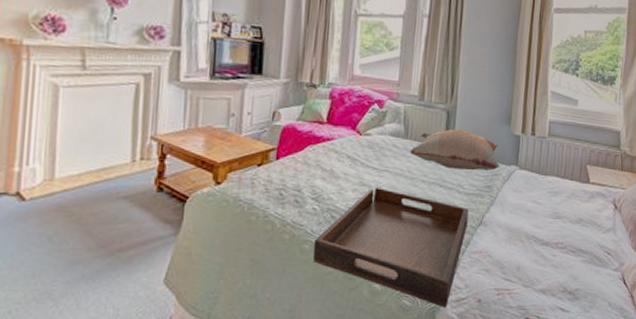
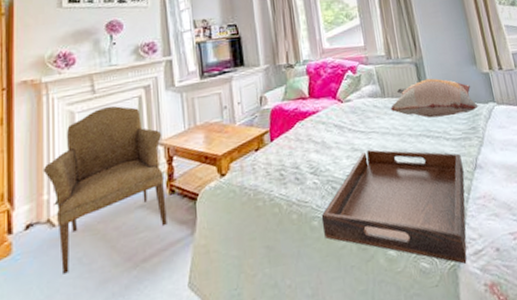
armchair: none [15,87,158,249] -> present [43,105,167,274]

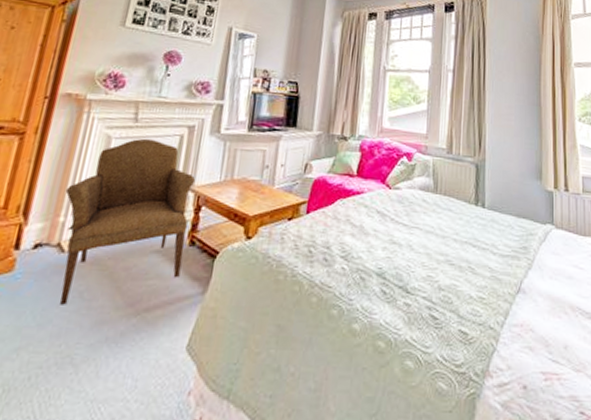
serving tray: present [321,149,467,264] -> none [341,245,505,394]
decorative pillow: present [390,78,479,118] -> none [439,183,535,230]

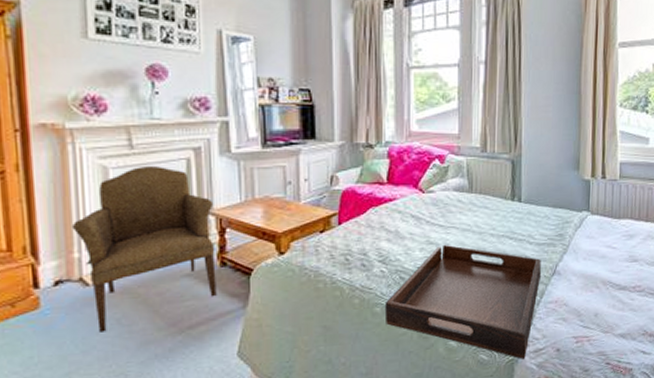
serving tray: none [341,245,505,394] -> present [384,244,541,359]

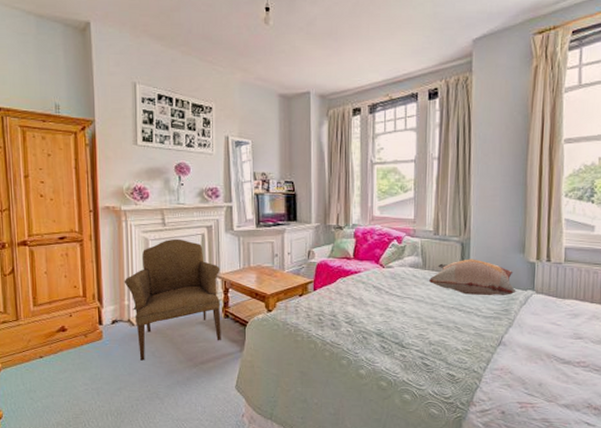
serving tray: present [384,244,541,359] -> none [350,312,488,417]
decorative pillow: none [475,178,571,220] -> present [428,259,516,296]

